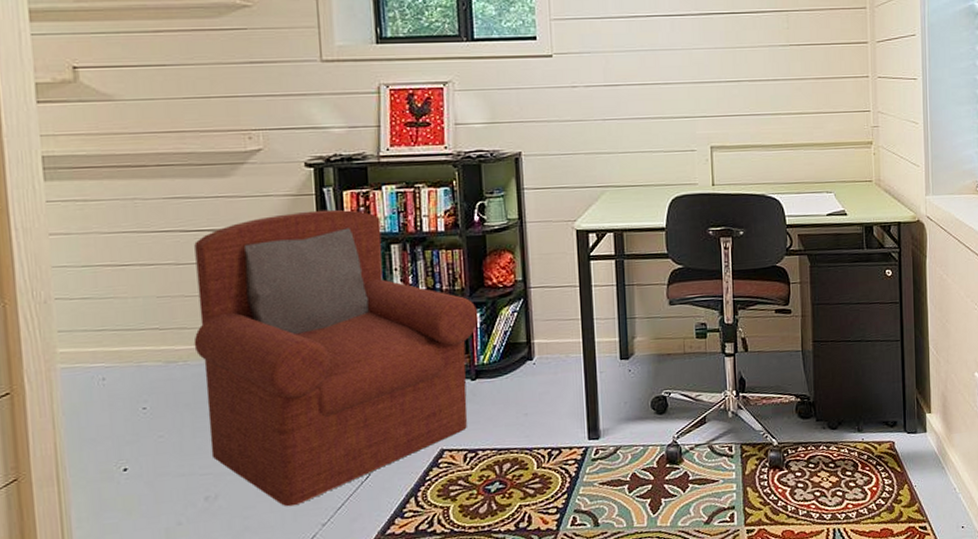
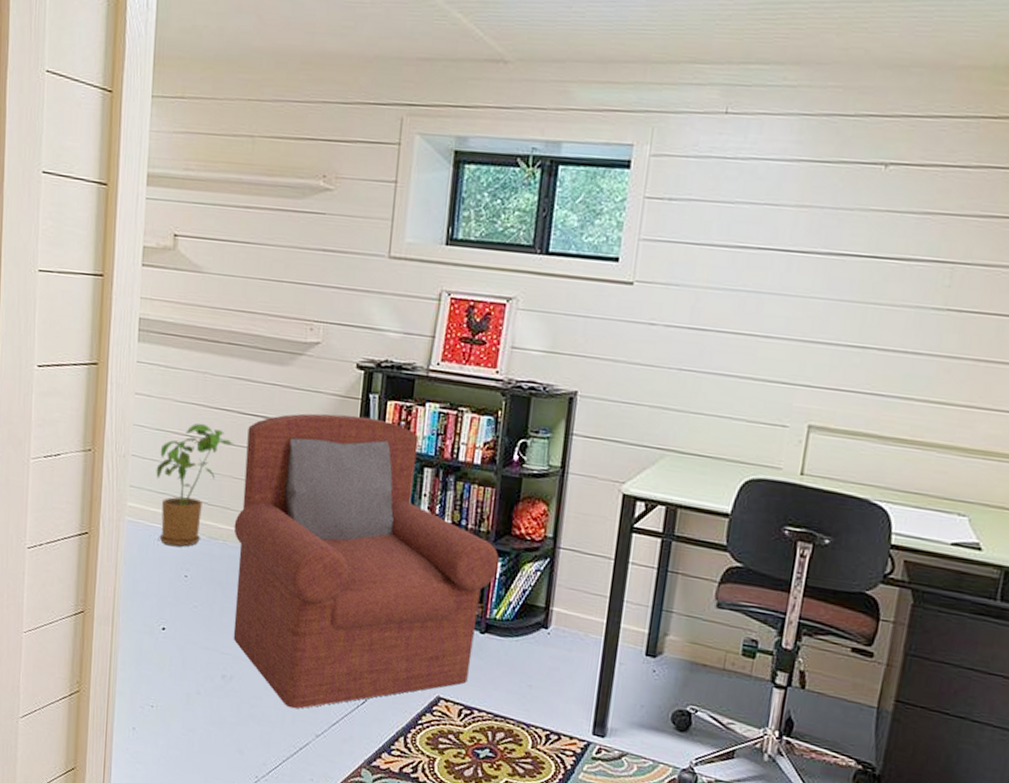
house plant: none [88,249,180,383] -> present [156,423,234,547]

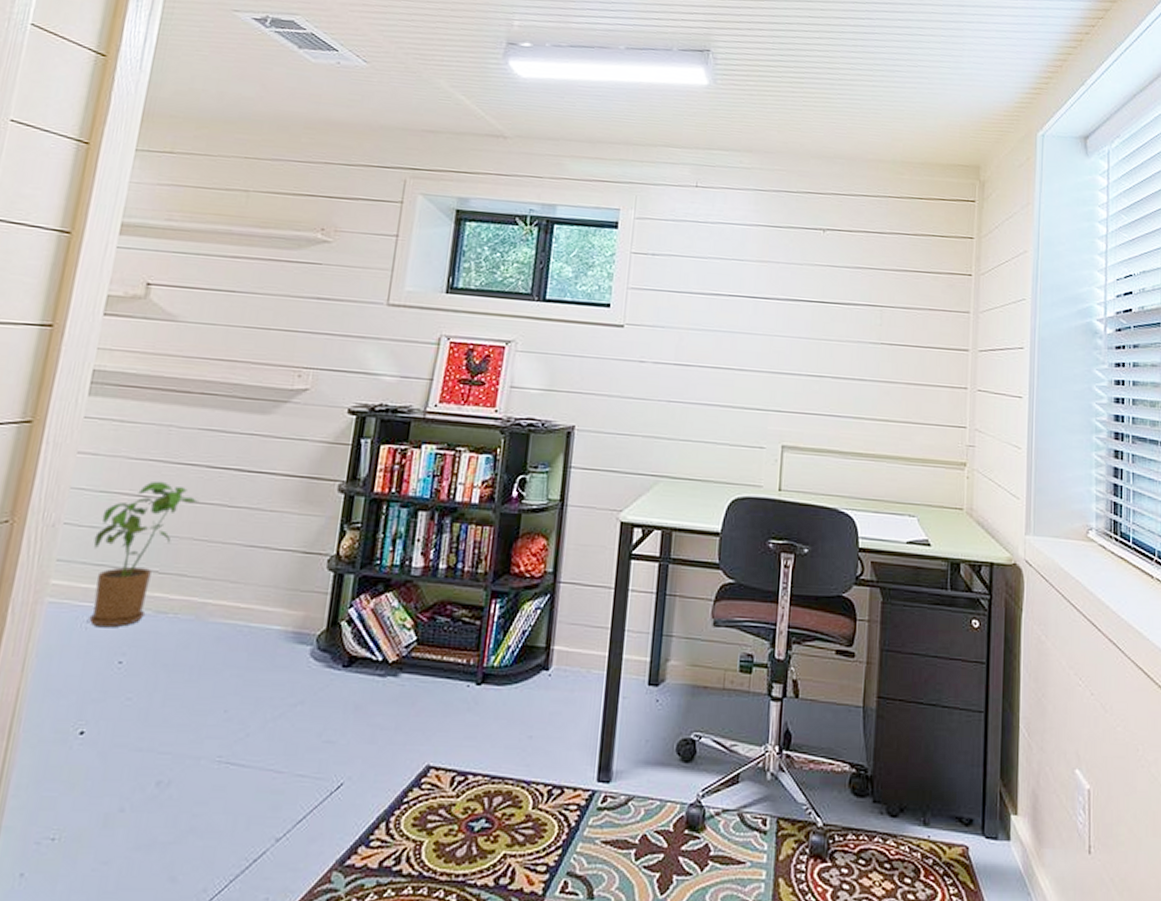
armchair: present [233,413,500,709] -> none [176,462,498,810]

